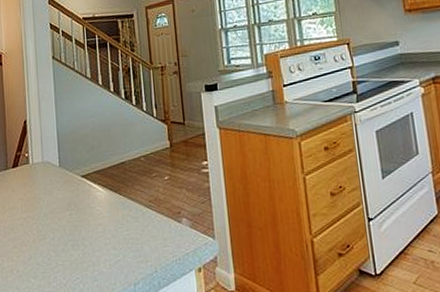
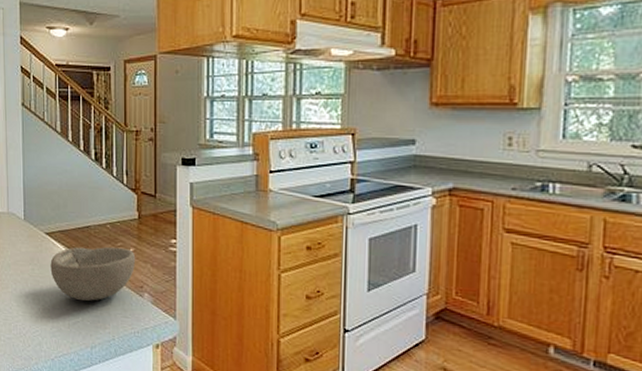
bowl: none [88,177,172,238] -> present [50,246,136,301]

